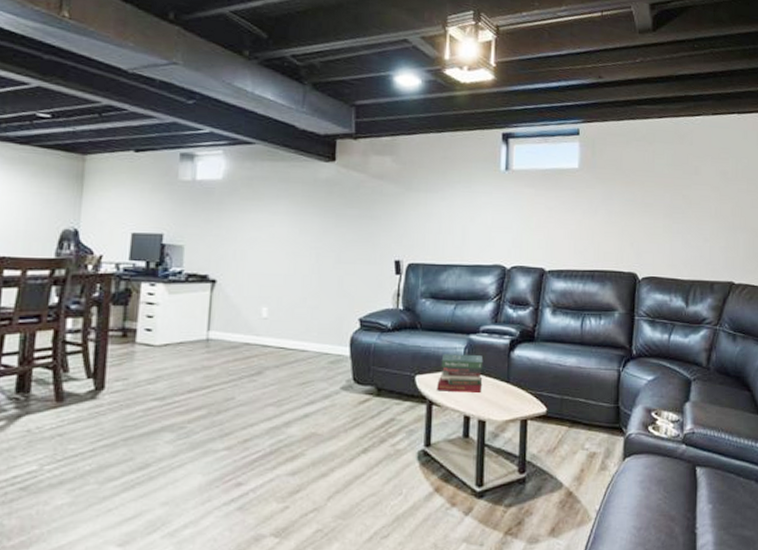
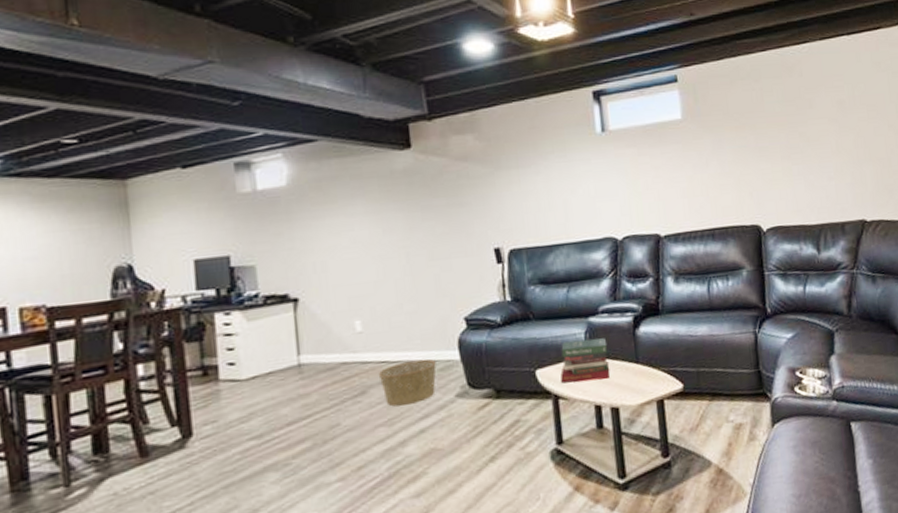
basket: none [276,350,328,390] -> present [379,359,436,407]

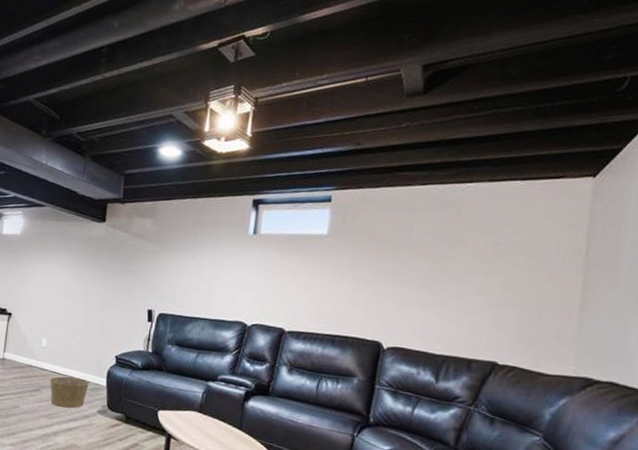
books: present [560,338,610,384] -> none [176,395,219,434]

